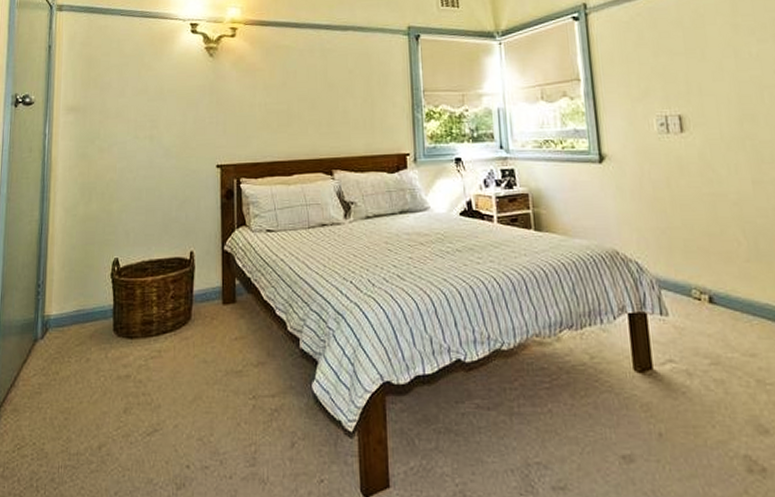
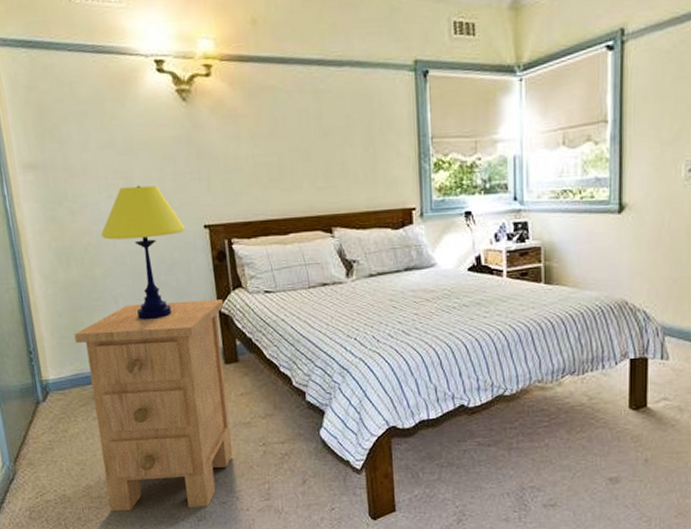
nightstand: none [83,237,228,473] -> present [74,299,233,512]
table lamp: none [124,127,199,256] -> present [101,185,185,320]

